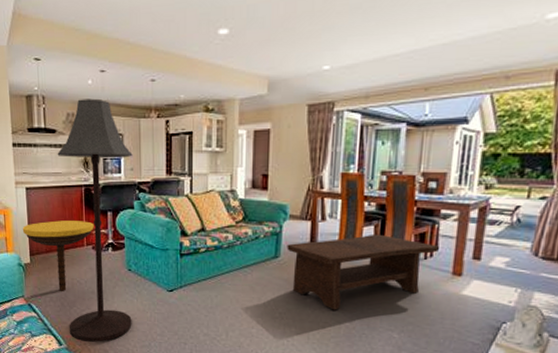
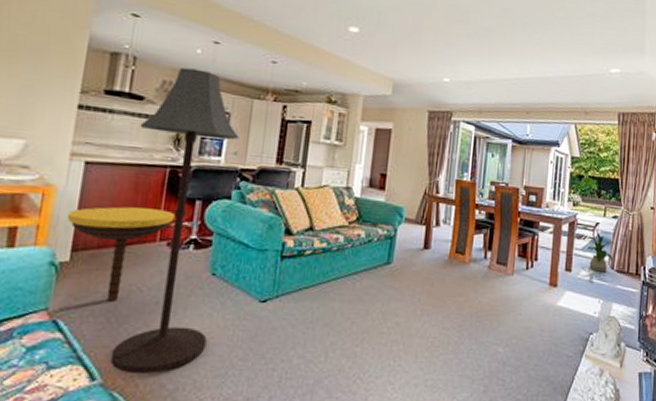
coffee table: present [287,234,439,310] -> none [400,242,538,324]
house plant: none [502,221,541,260] -> present [587,237,615,272]

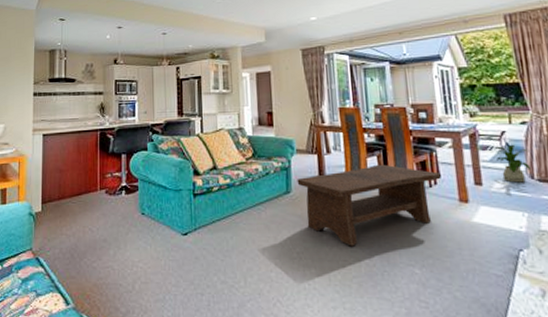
side table: present [66,206,175,302] -> none [36,165,108,241]
floor lamp: present [110,67,239,375] -> none [75,50,146,300]
coffee table: none [400,242,538,324] -> present [297,164,441,246]

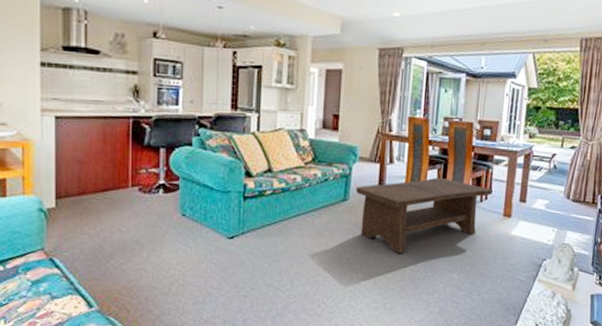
house plant: present [494,145,531,183] -> none [543,167,572,202]

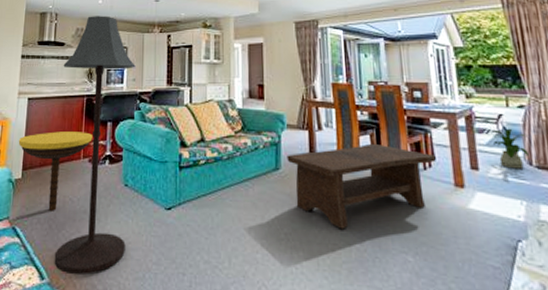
side table: none [47,157,142,242] -> present [18,131,93,211]
floor lamp: none [100,18,193,302] -> present [54,16,136,276]
house plant: none [543,167,572,202] -> present [490,129,529,169]

